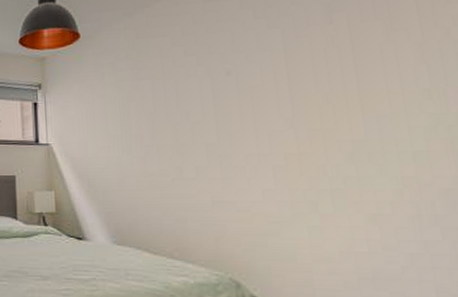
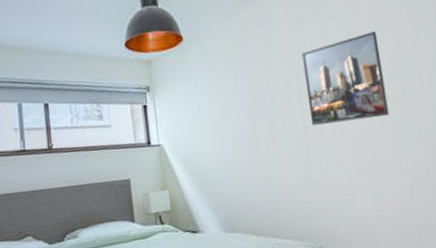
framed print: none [220,29,339,138] -> present [301,31,390,126]

